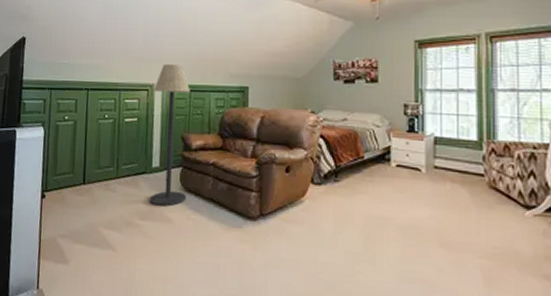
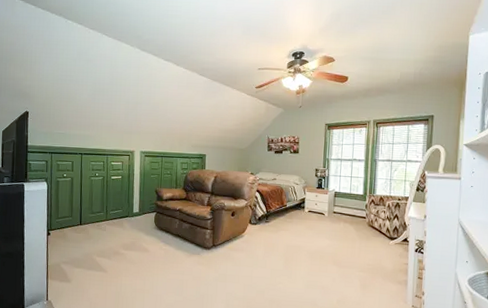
floor lamp: present [149,63,190,207] -> none [131,135,162,241]

